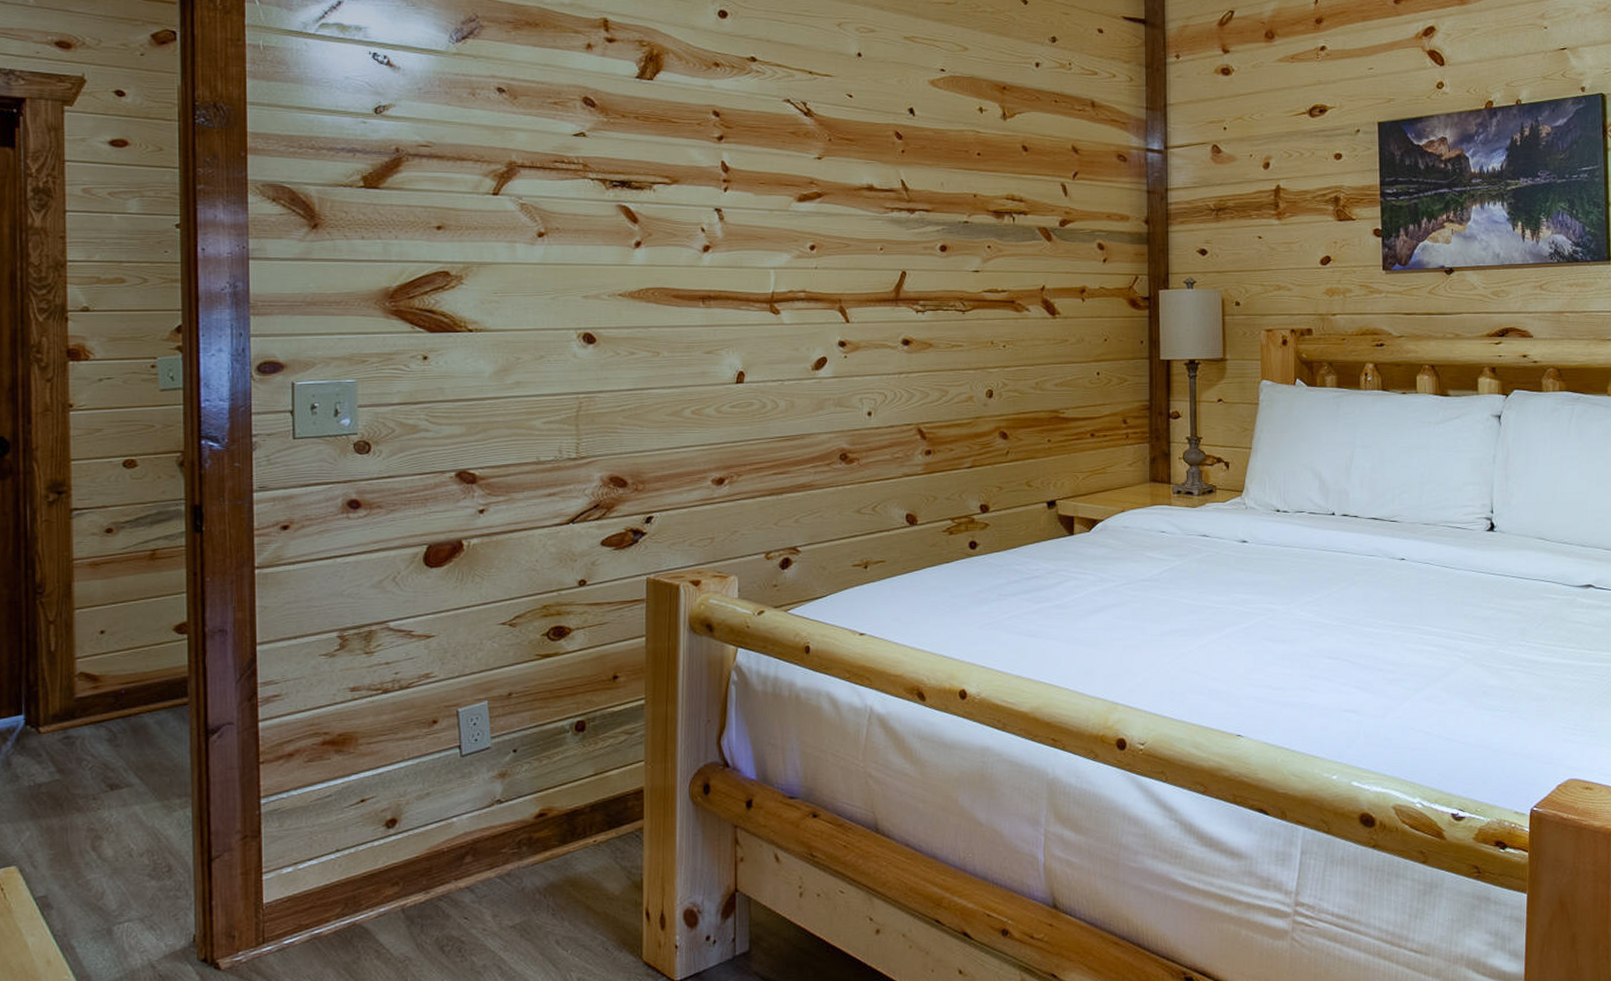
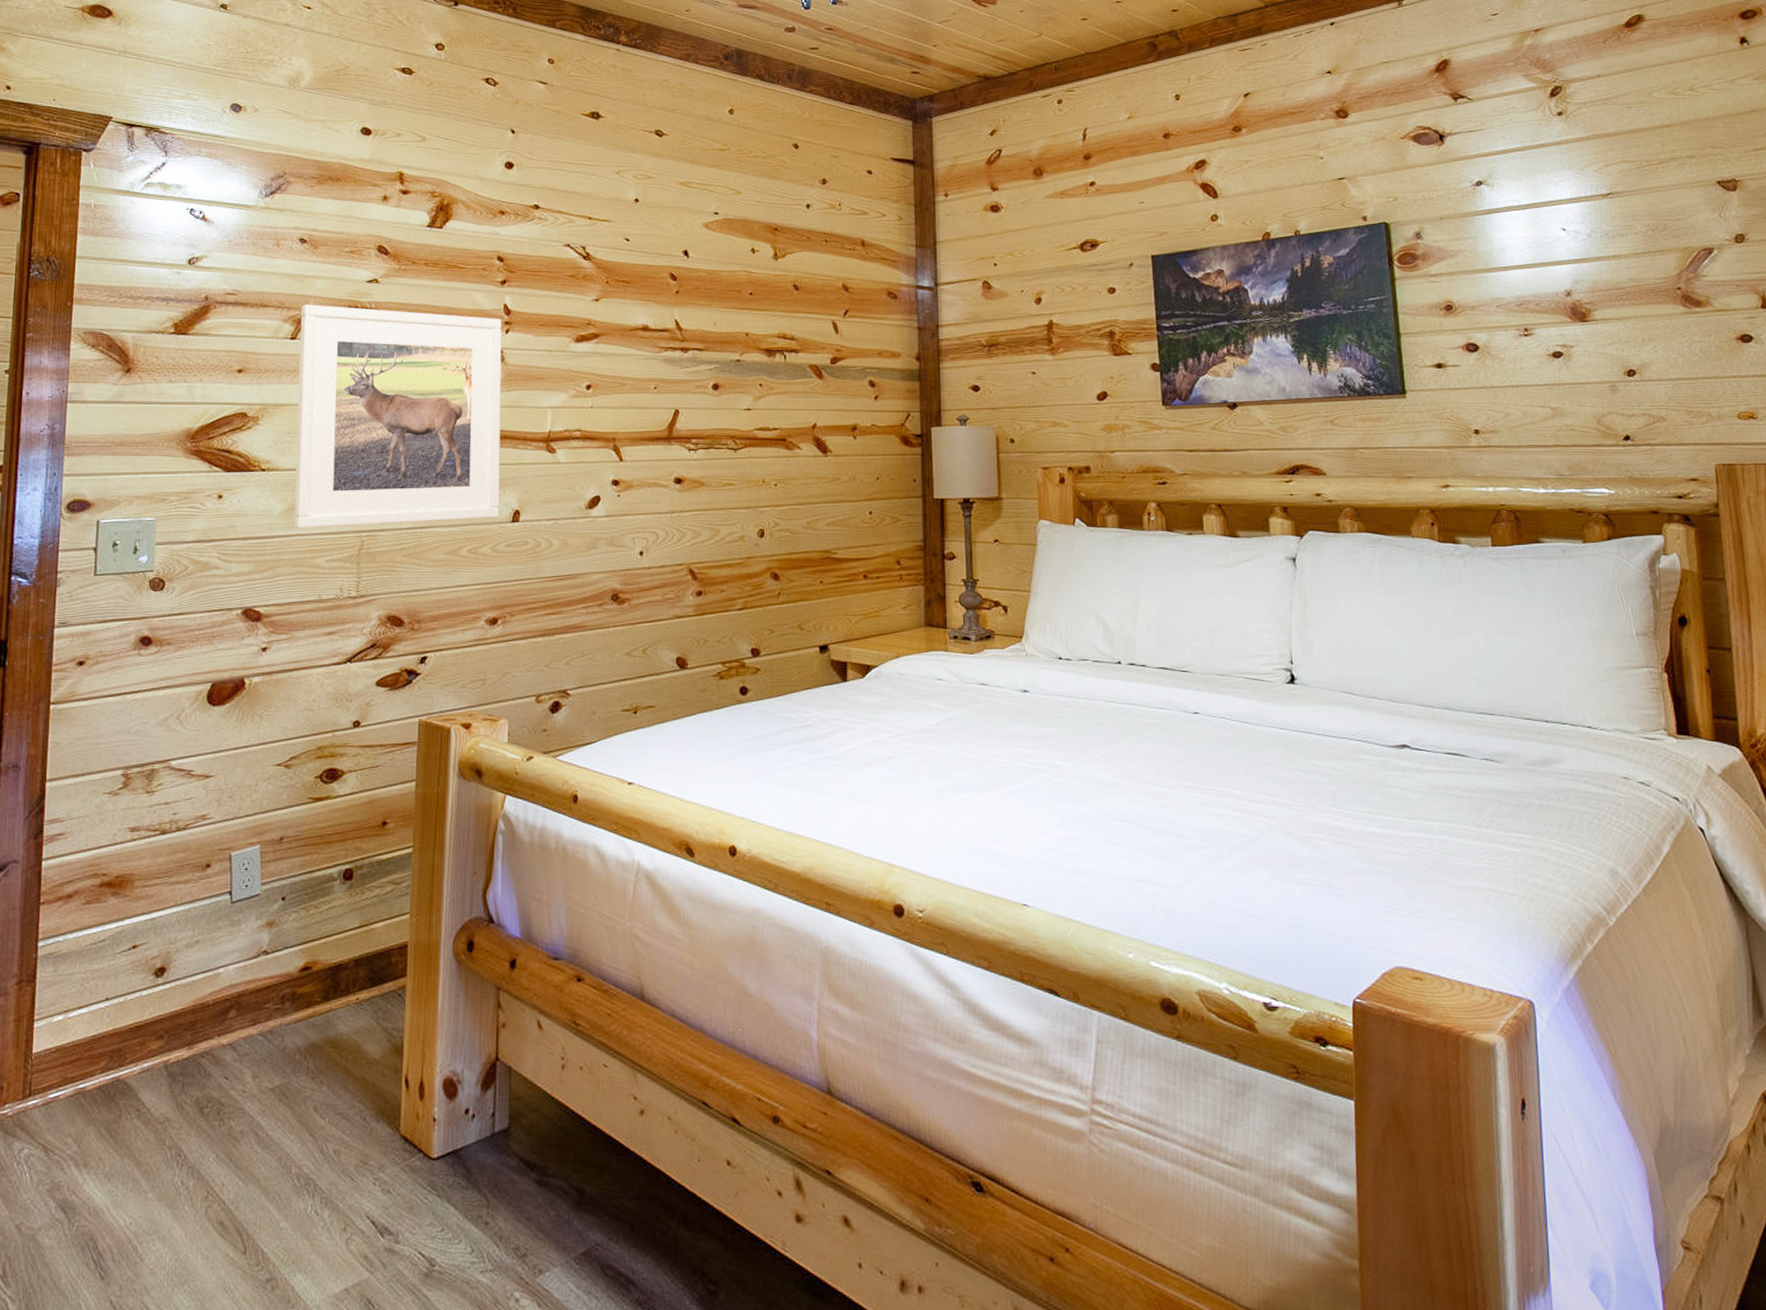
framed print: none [502,158,723,391] -> present [294,304,502,529]

